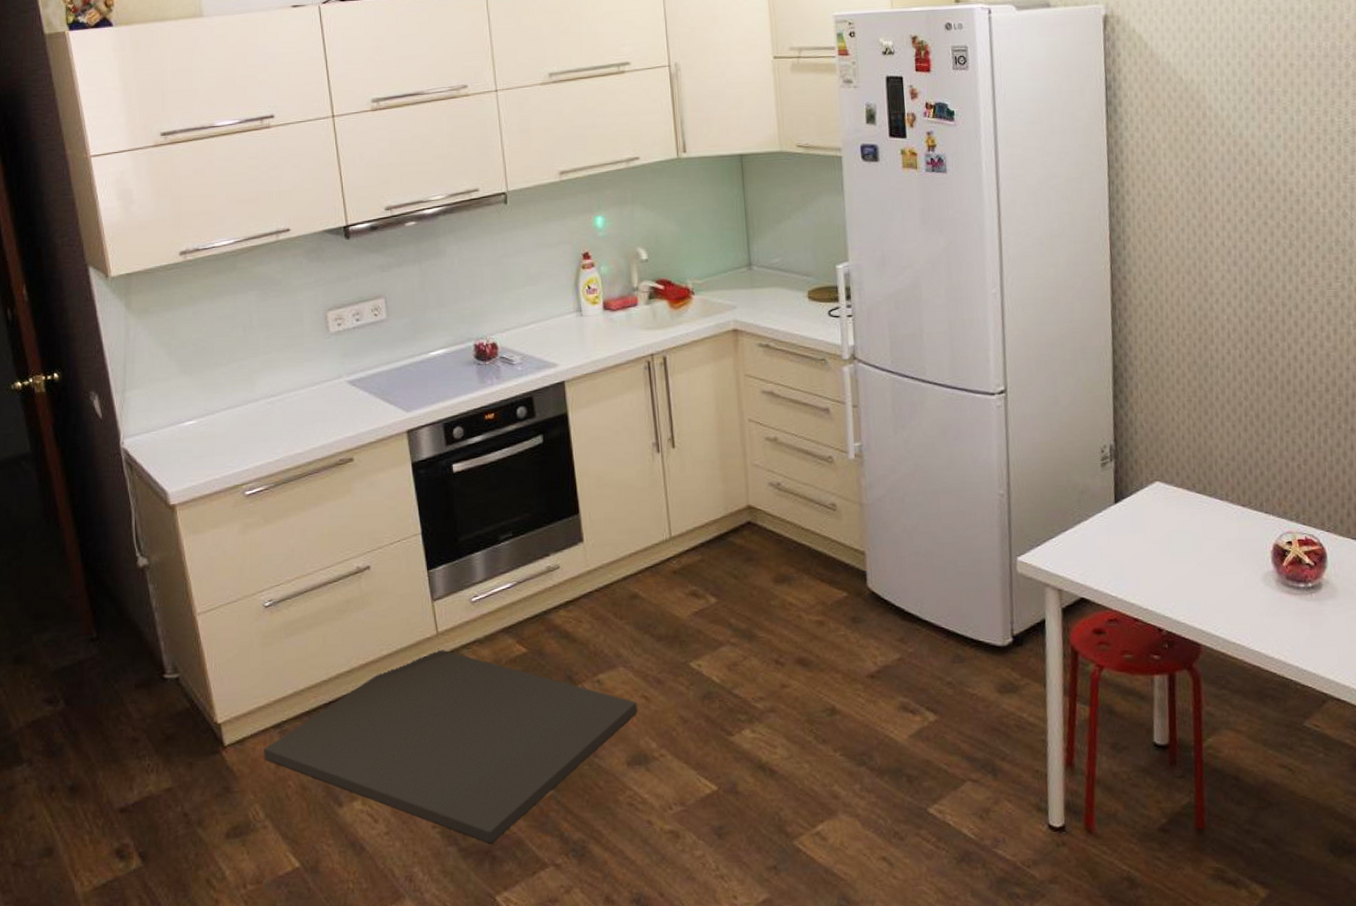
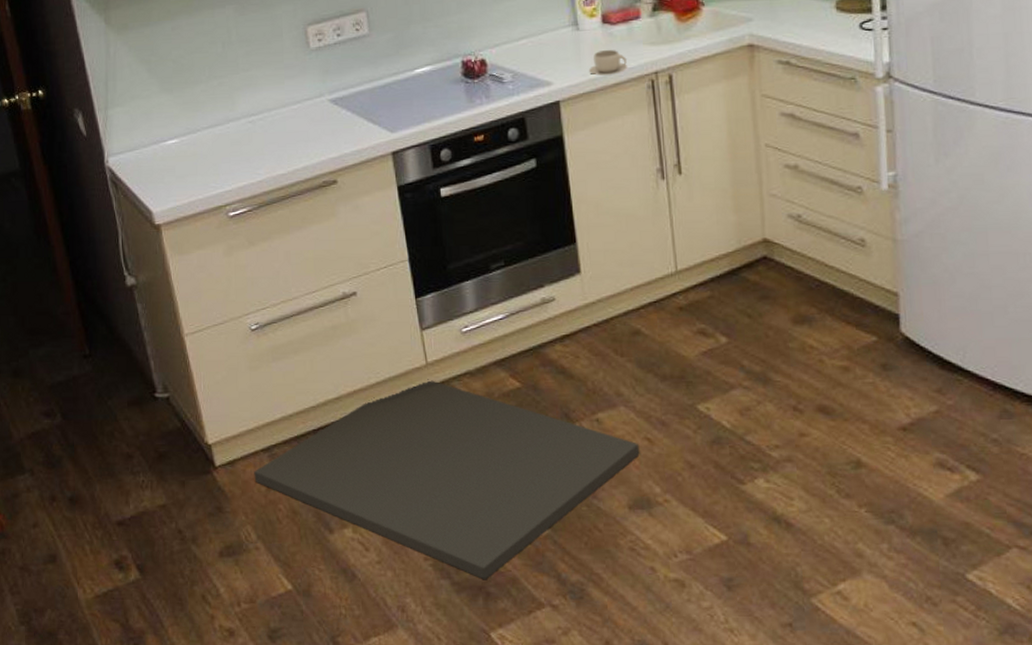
teacup: none [590,333,627,358] -> present [588,49,628,76]

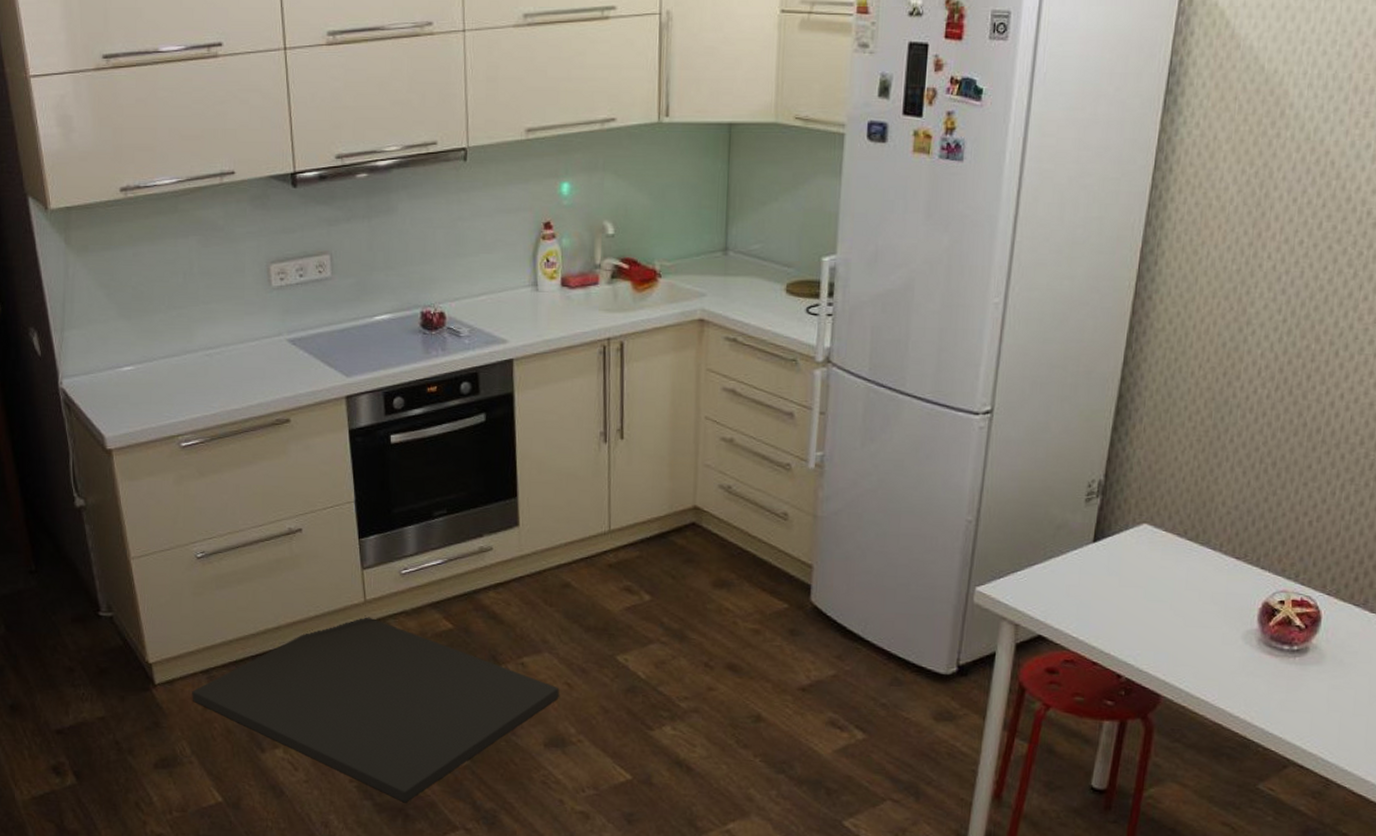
teacup: present [588,49,628,76] -> none [543,312,582,338]

